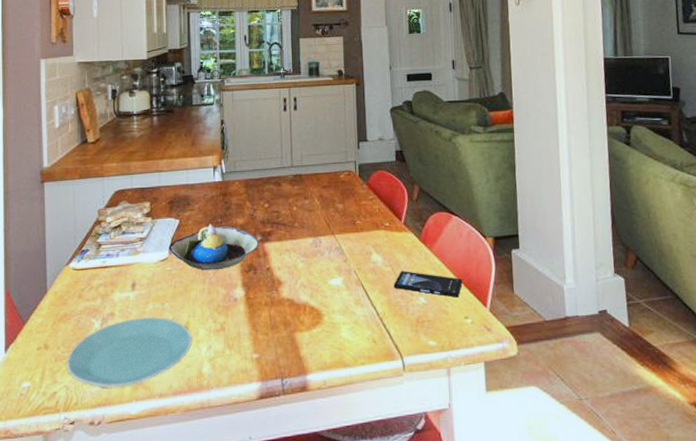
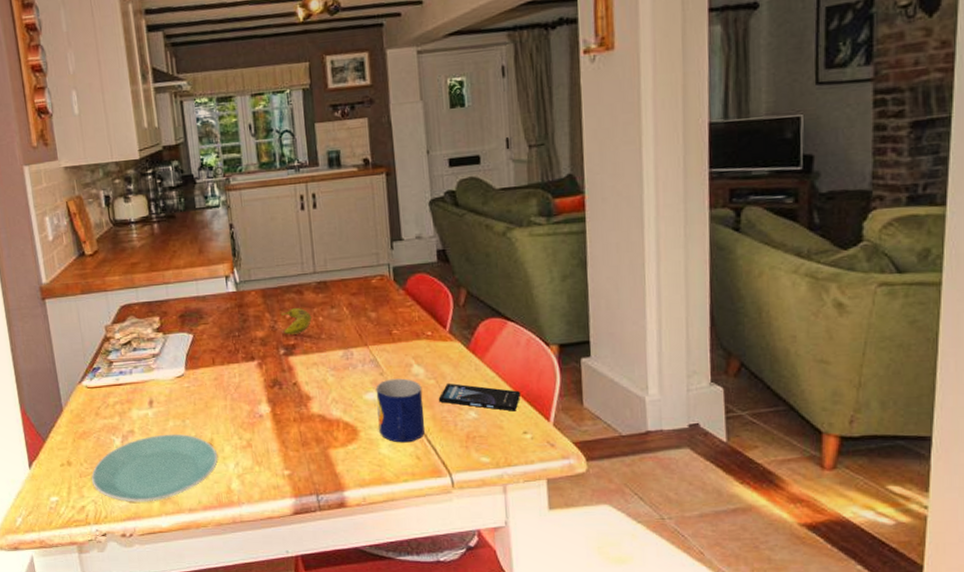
decorative bowl: present [168,223,258,271] -> none [183,337,282,387]
fruit: none [261,198,287,223] -> present [281,308,311,335]
mug: none [339,265,381,327] -> present [375,378,425,443]

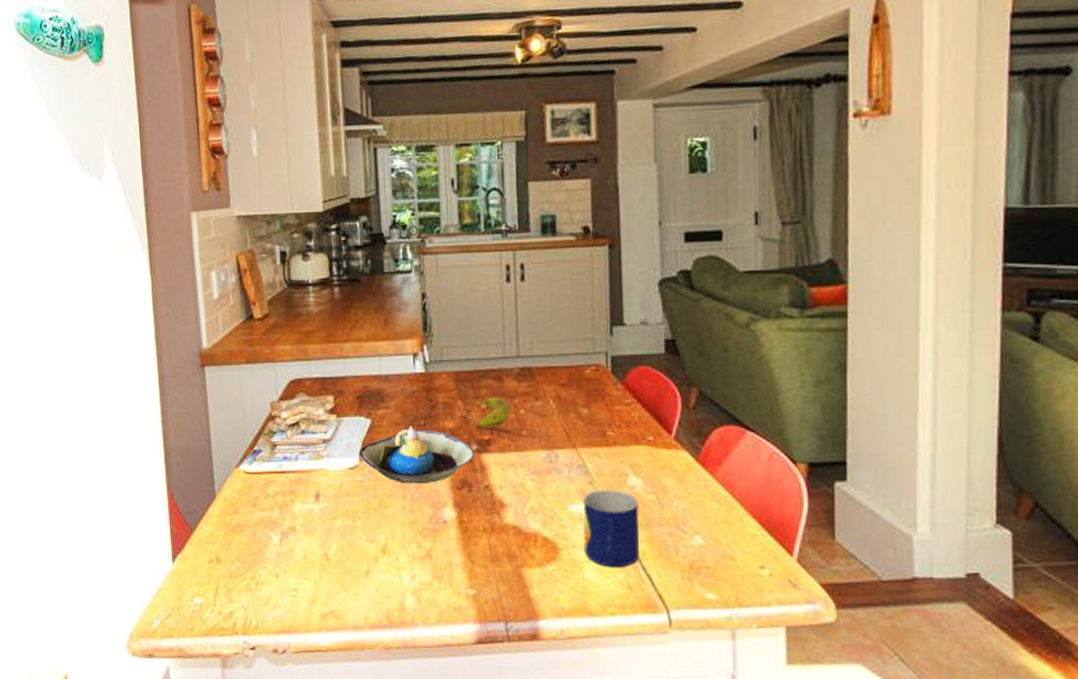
plate: present [91,434,218,502] -> none [242,534,392,614]
decorative bowl: none [183,337,282,387] -> present [358,425,474,484]
smartphone: present [438,383,521,412] -> none [658,501,759,540]

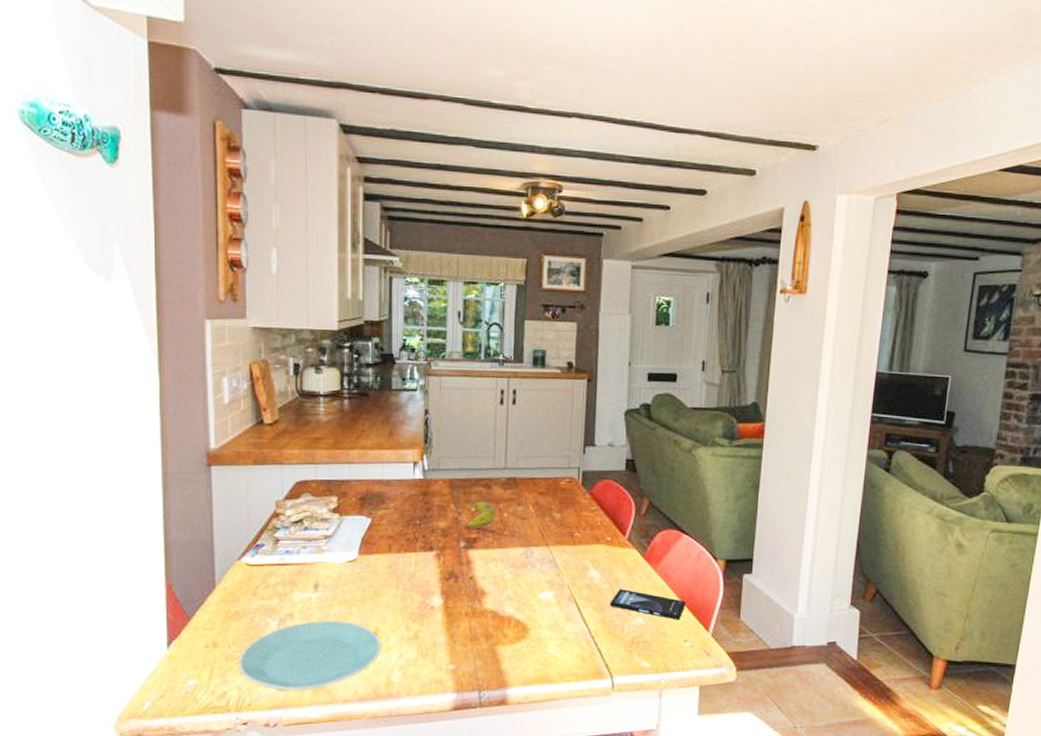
plate: none [242,534,392,614] -> present [238,620,382,691]
decorative bowl: present [358,425,474,484] -> none [358,525,462,576]
mug: present [583,489,640,568] -> none [549,580,596,644]
smartphone: none [658,501,759,540] -> present [609,589,687,620]

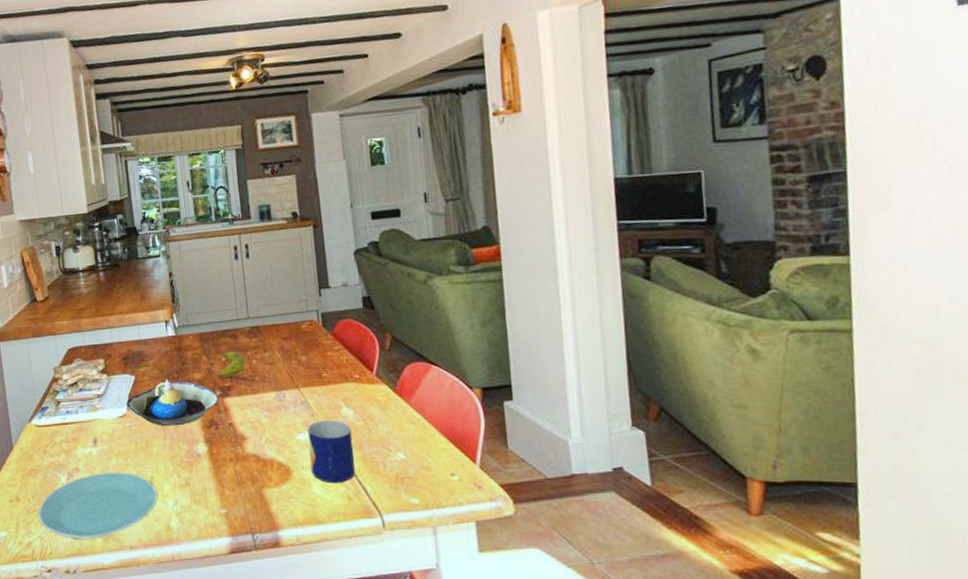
decorative bowl: none [358,525,462,576] -> present [126,379,218,426]
mug: none [549,580,596,644] -> present [307,420,355,483]
smartphone: present [609,589,687,620] -> none [367,425,447,453]

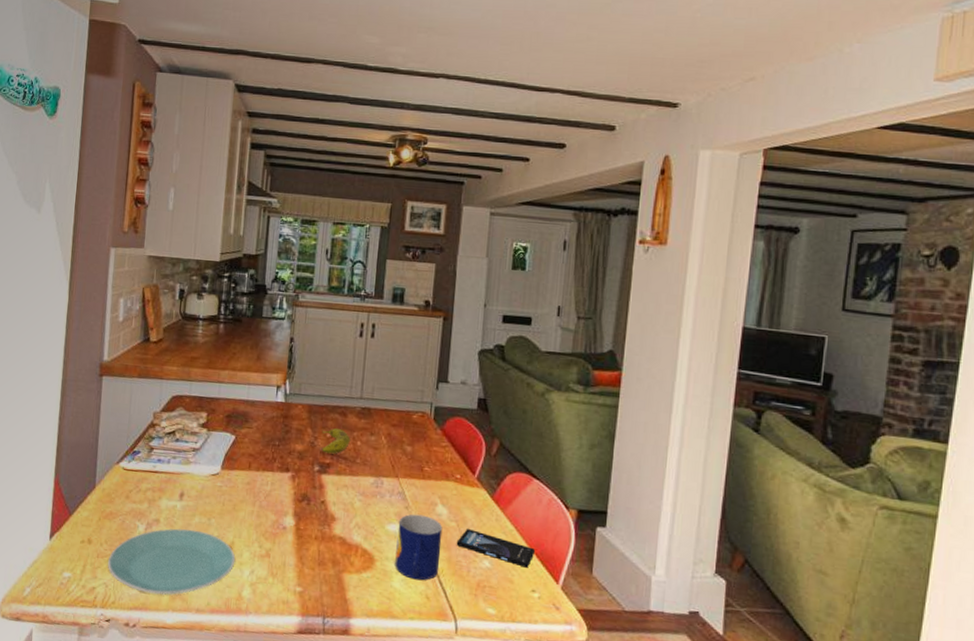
decorative bowl: present [126,379,218,426] -> none [221,445,316,495]
smartphone: none [367,425,447,453] -> present [456,529,536,568]

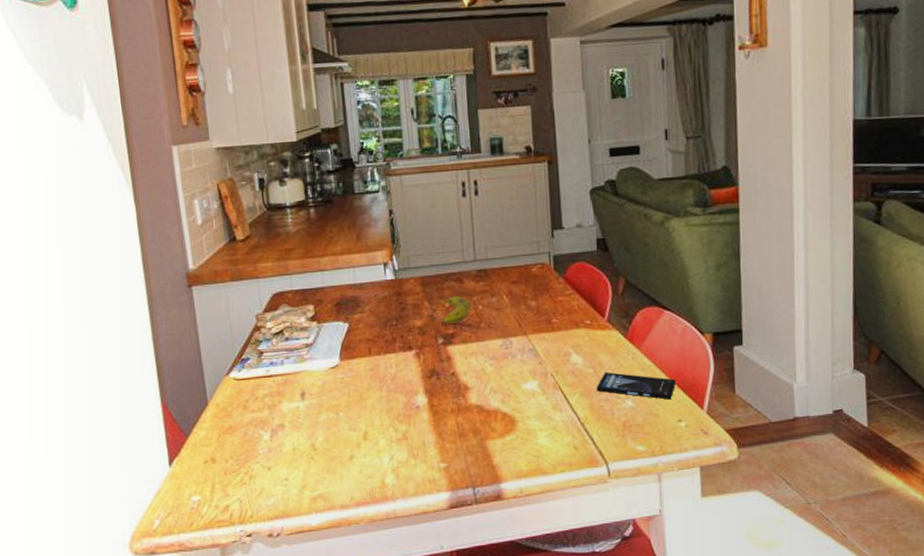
plate: present [107,528,236,596] -> none [236,427,373,500]
mug: present [395,514,443,581] -> none [534,367,582,433]

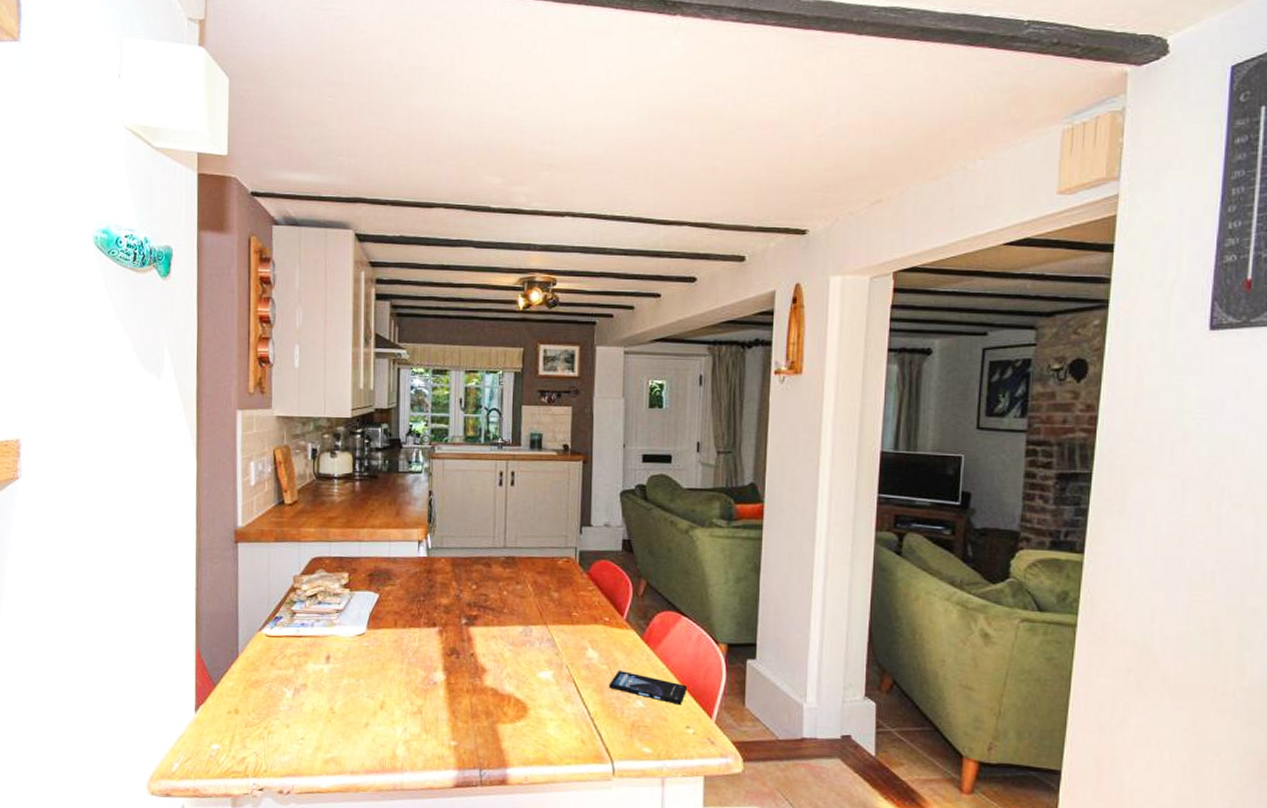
fruit: present [441,296,471,324] -> none [467,580,496,606]

